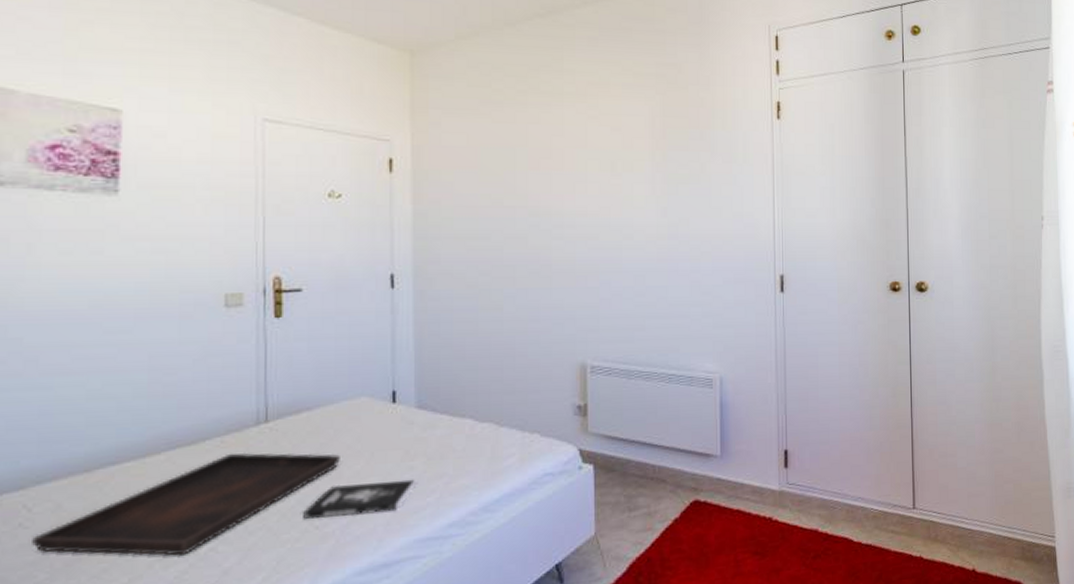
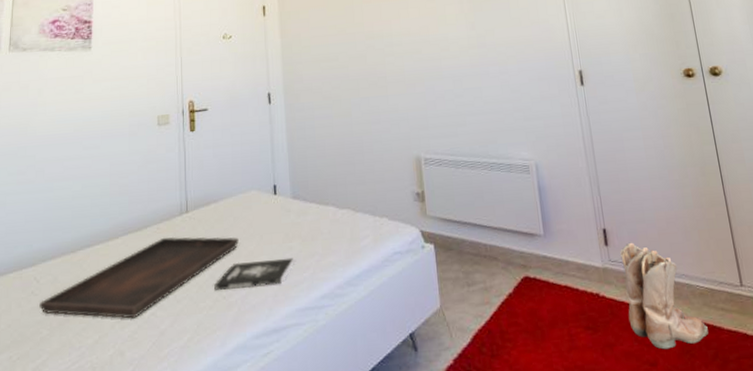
boots: none [799,464,876,573] -> present [620,242,709,350]

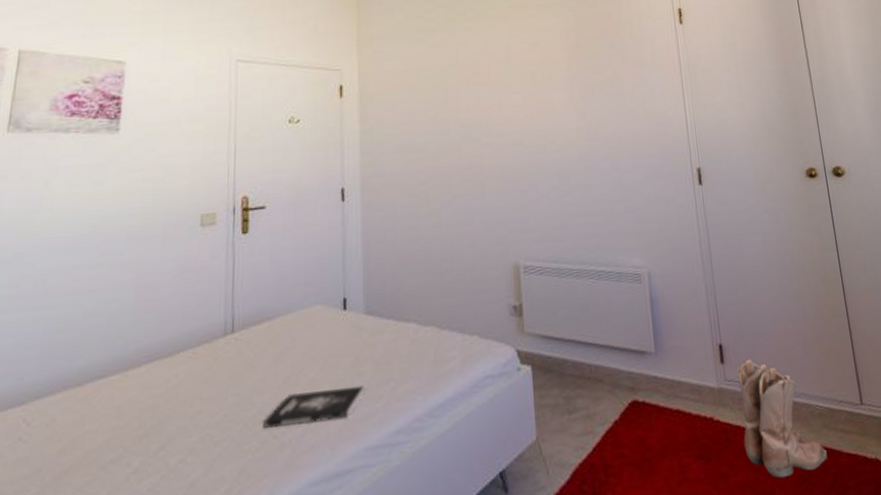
serving tray: present [39,236,239,319] -> none [28,362,297,468]

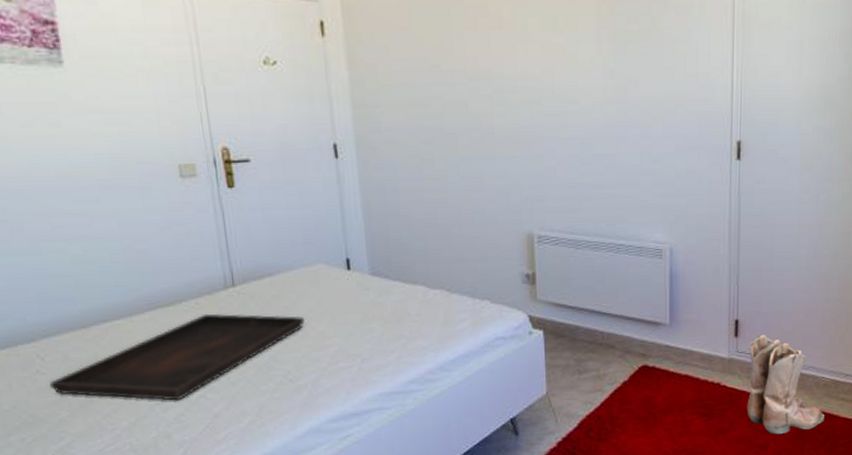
serving tray: none [28,362,297,468] -> present [50,313,305,401]
book: present [263,385,366,428] -> none [277,340,377,373]

